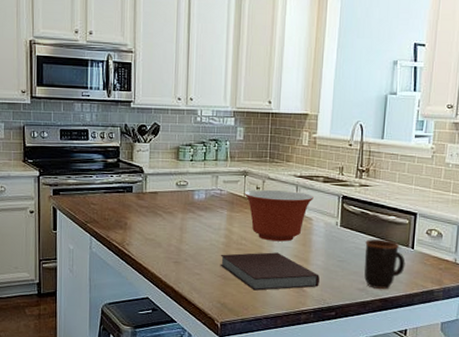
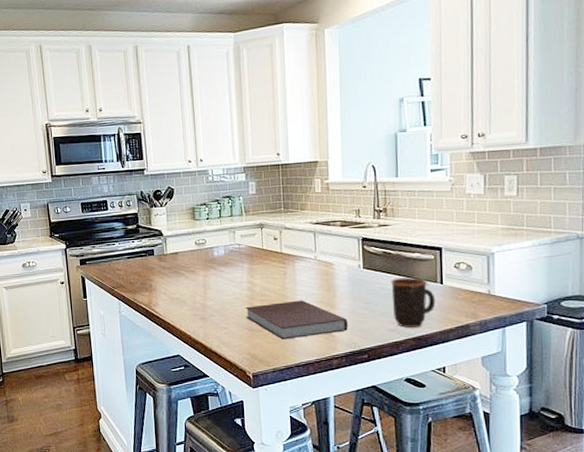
mixing bowl: present [244,189,314,242] -> none [262,238,333,290]

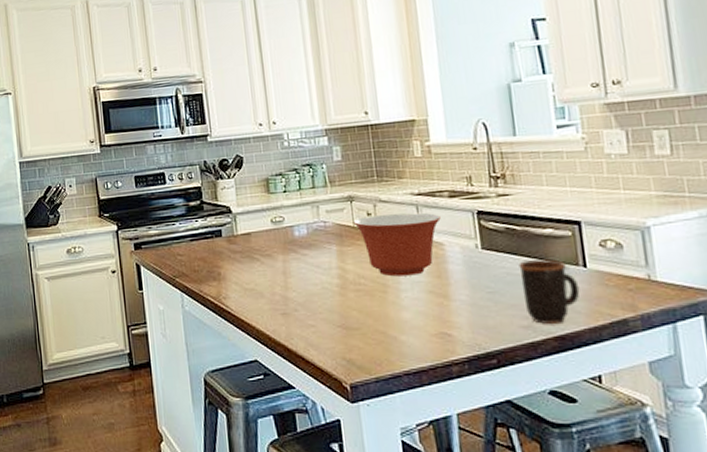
notebook: present [245,300,348,340] -> none [336,290,468,340]
mixing bowl: none [262,238,333,290] -> present [353,212,441,277]

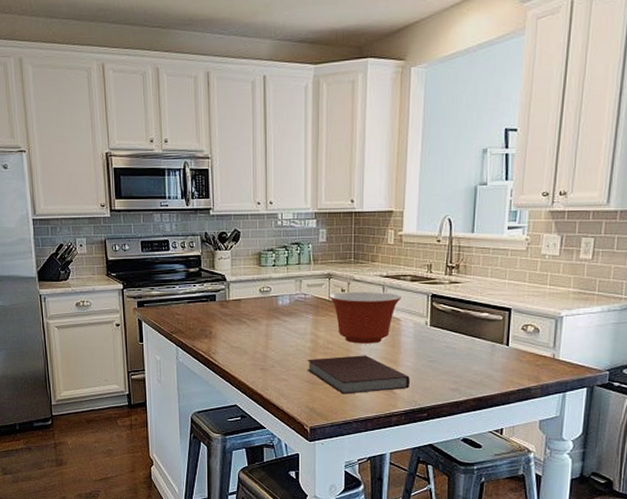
notebook: none [336,290,468,340] -> present [307,355,410,394]
mug: present [518,259,580,324] -> none [456,337,500,388]

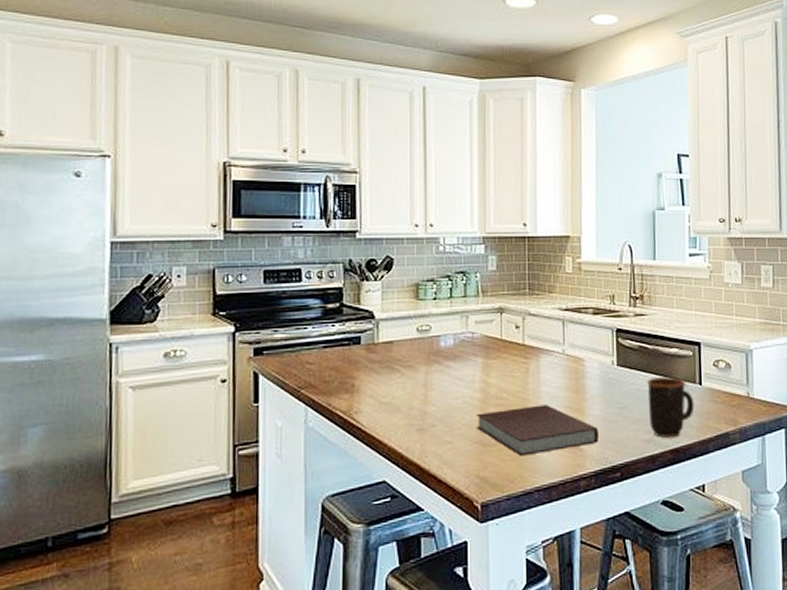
mixing bowl: present [329,291,401,344] -> none [501,327,584,391]
mug: none [456,337,500,388] -> present [647,377,695,438]

